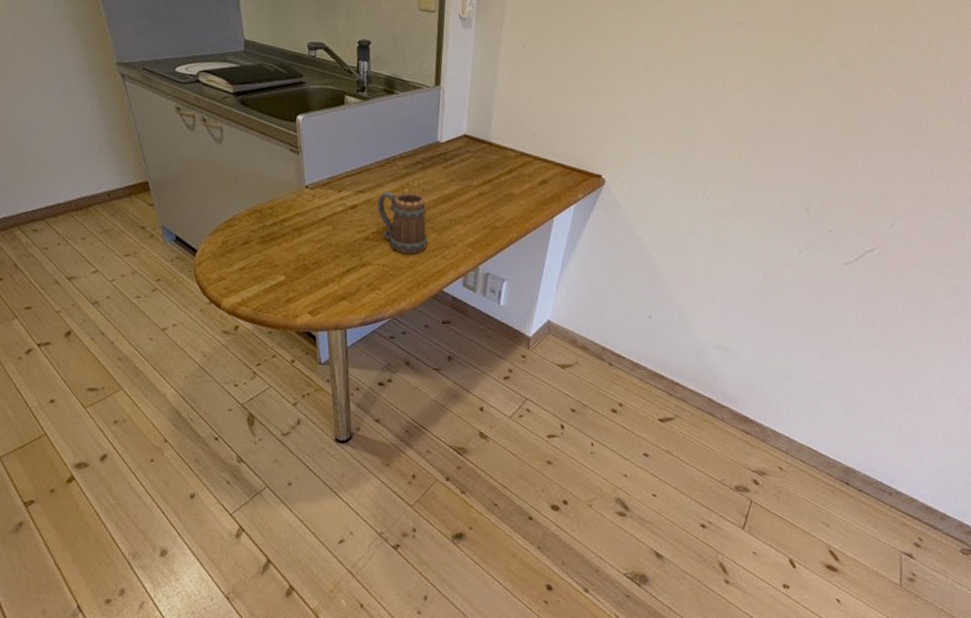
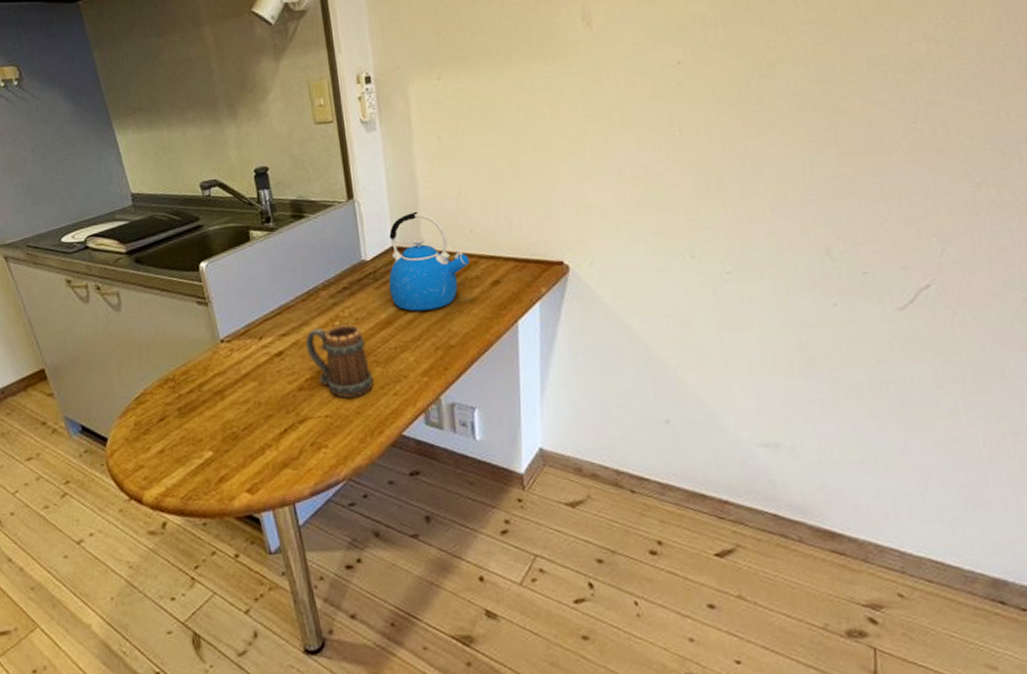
kettle: none [455,108,526,195] -> present [388,211,470,312]

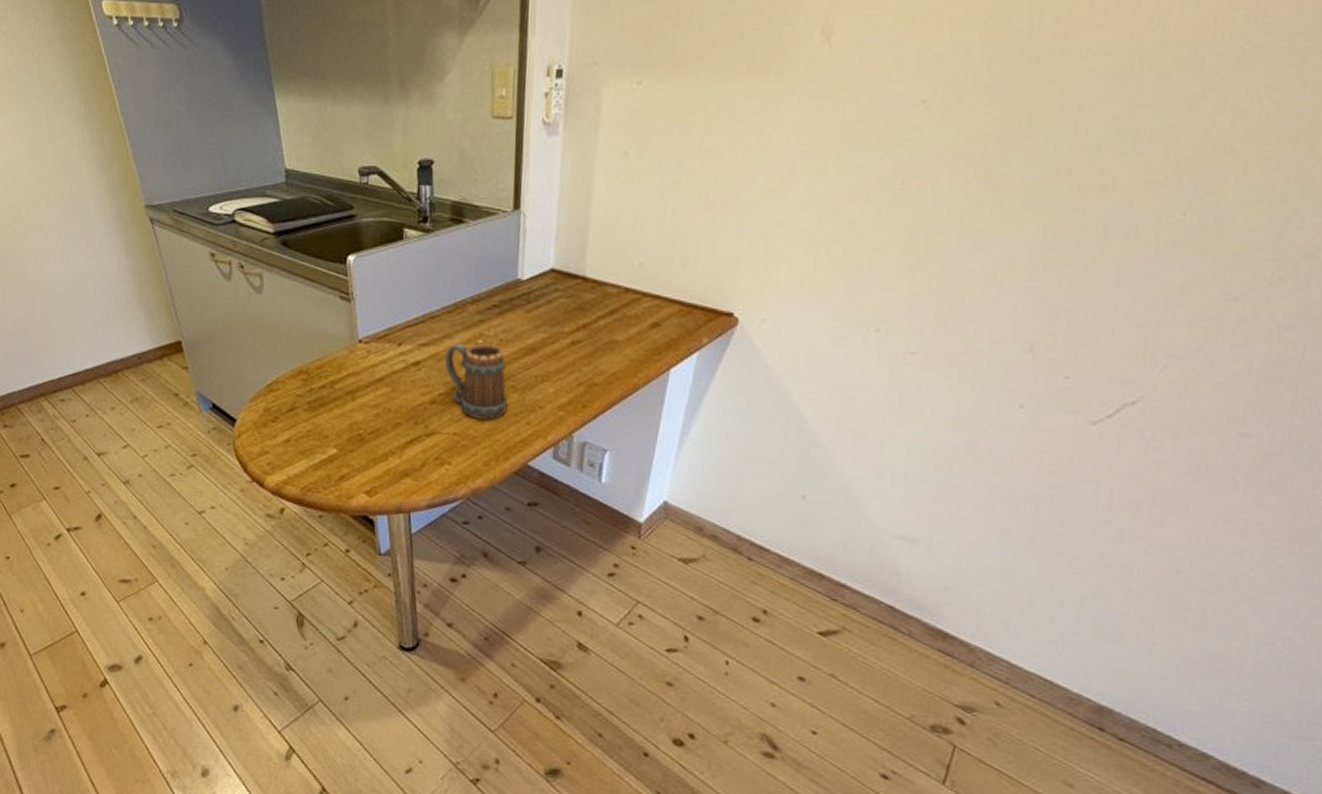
kettle: present [388,211,470,312] -> none [540,234,632,343]

